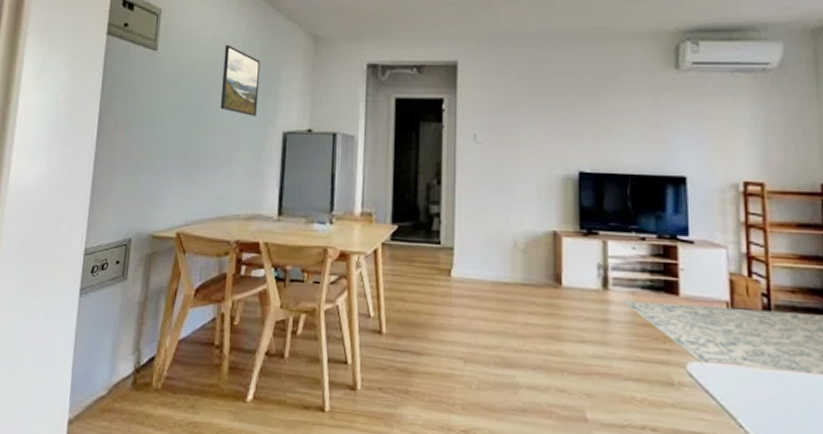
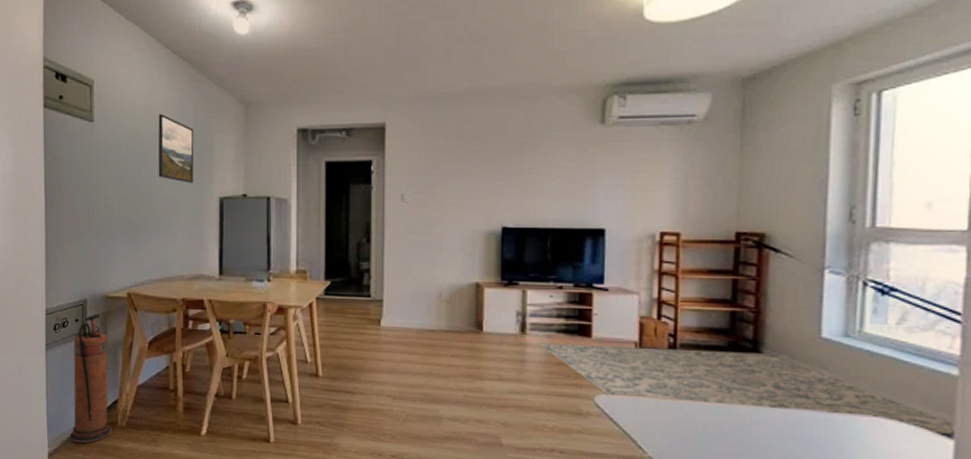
fire extinguisher: none [95,255,150,410] -> present [69,314,112,444]

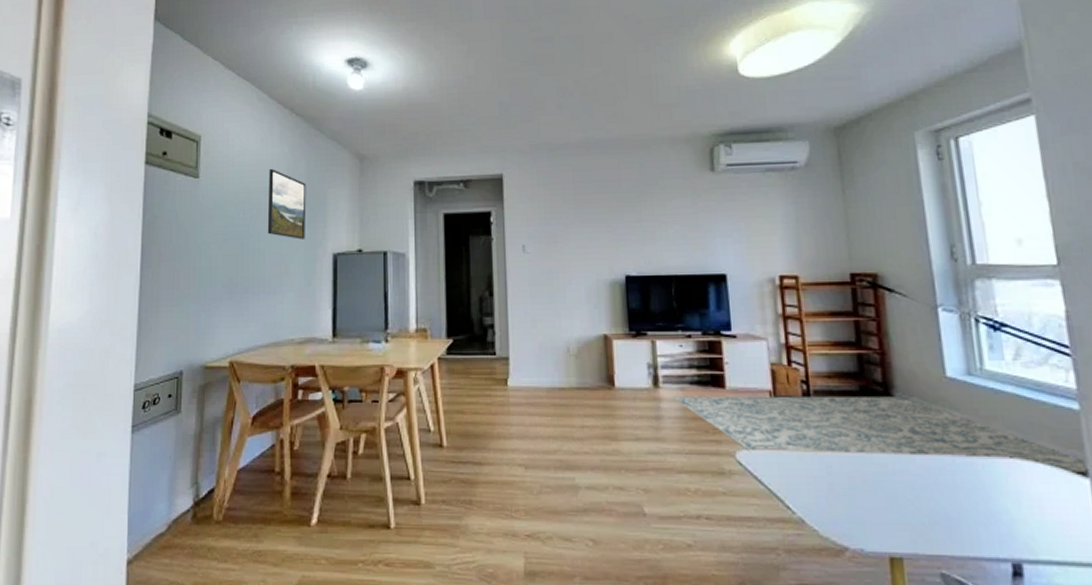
fire extinguisher: present [69,314,112,444] -> none [154,387,206,546]

